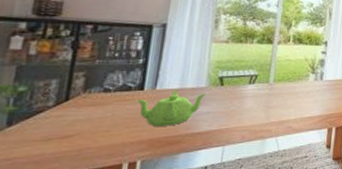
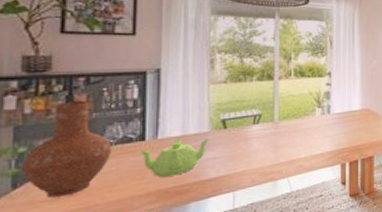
vase: none [19,46,111,137] -> present [22,100,112,198]

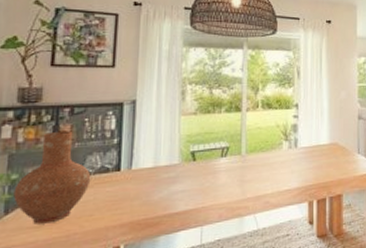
teapot: present [139,137,210,177] -> none [114,169,180,208]

